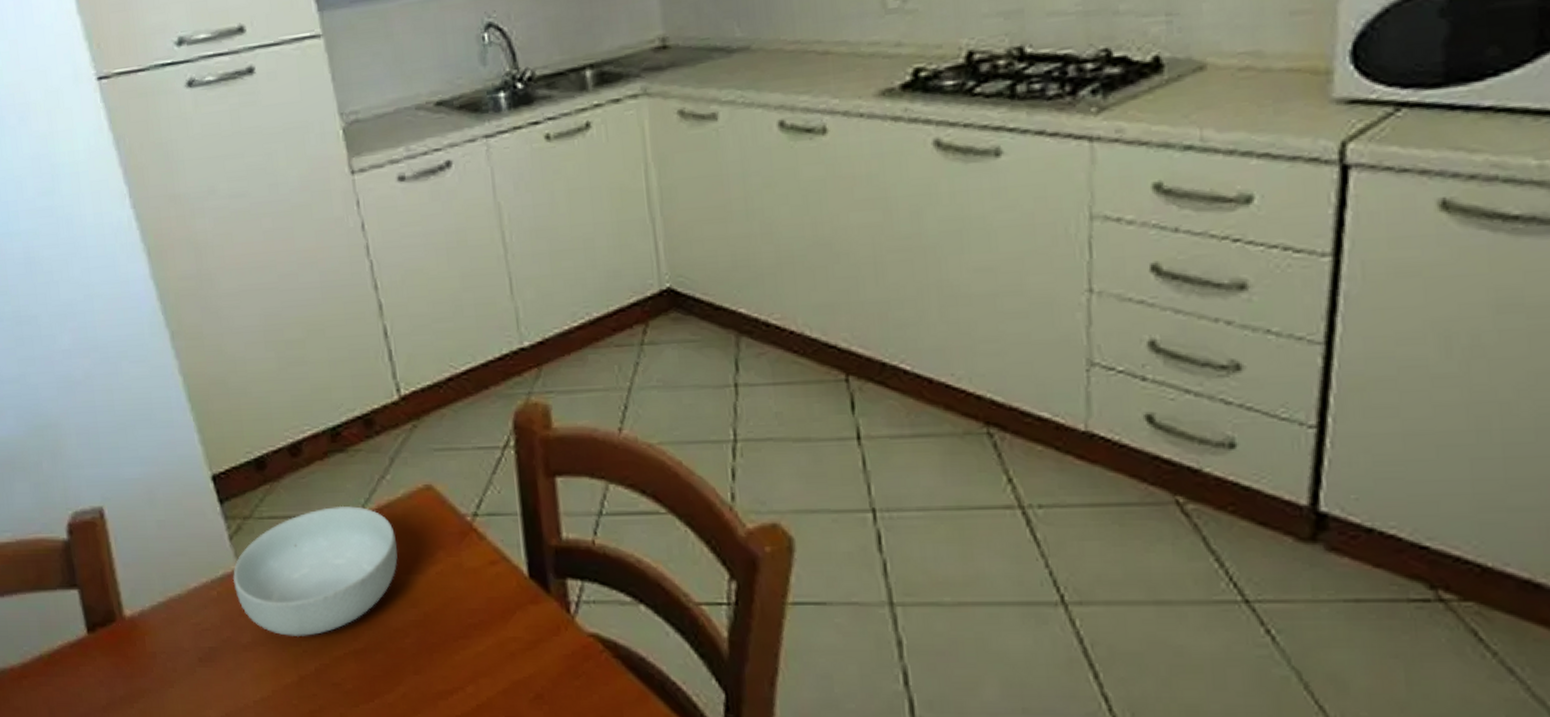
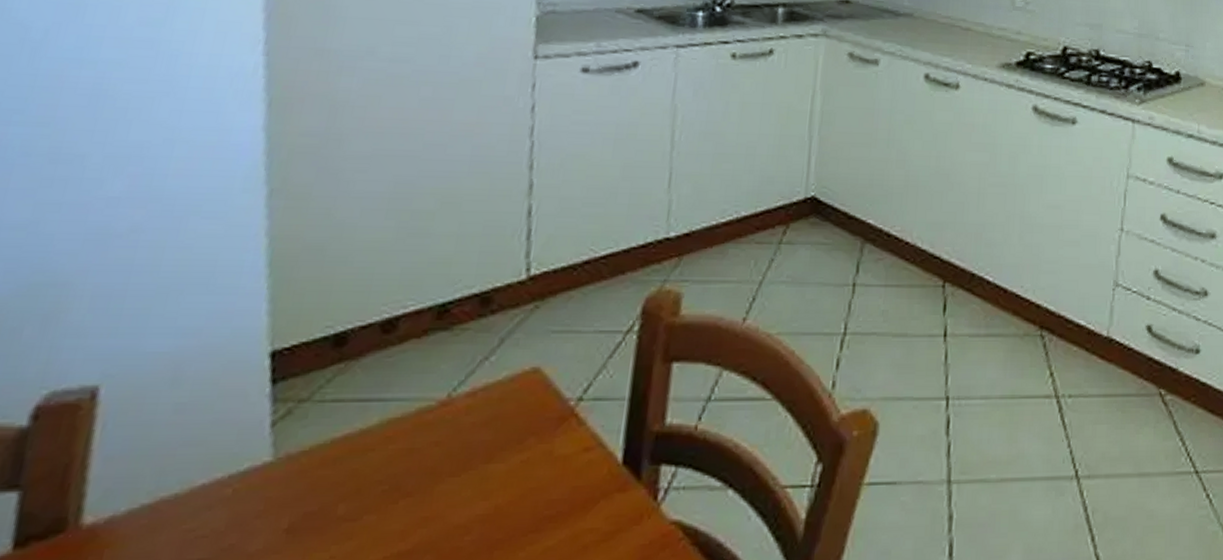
cereal bowl: present [232,505,398,636] -> none [259,388,485,540]

